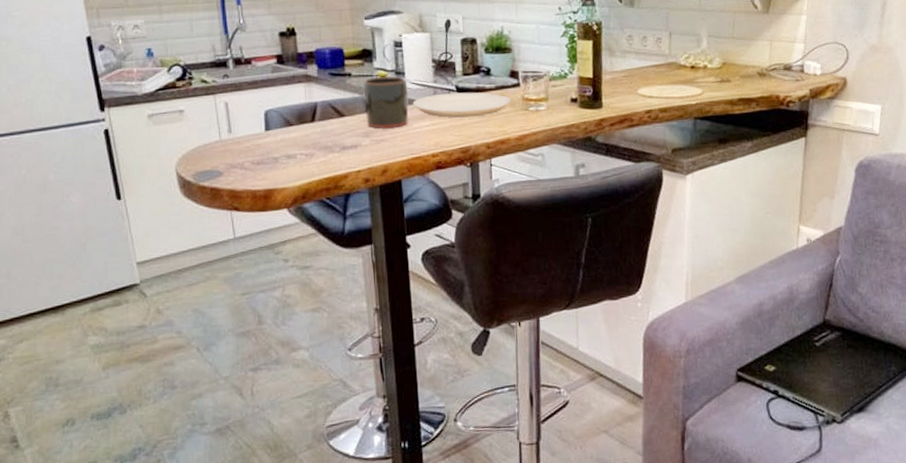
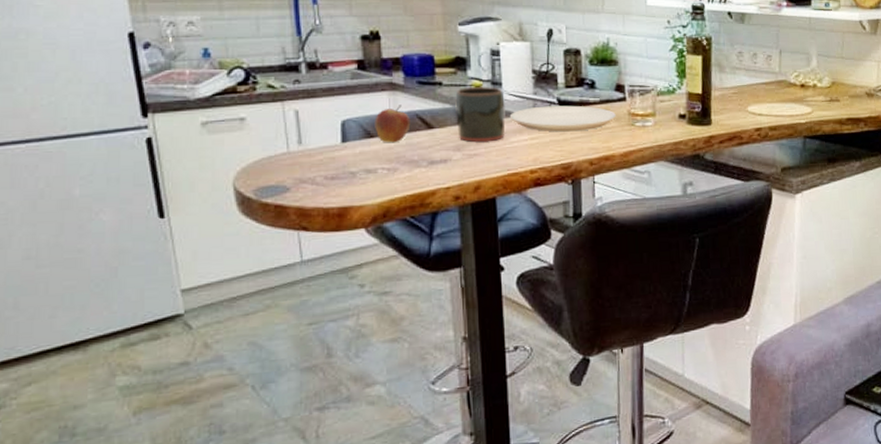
fruit: none [293,95,325,131] -> present [374,105,411,143]

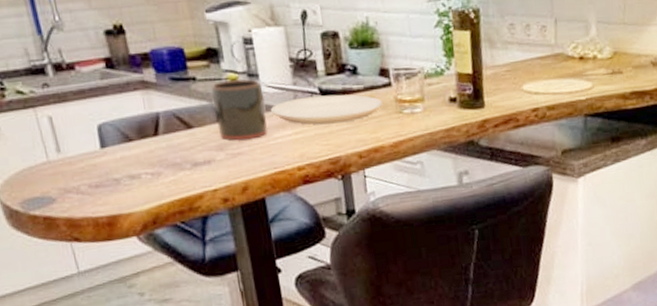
fruit: present [374,105,411,143] -> none [131,104,169,146]

